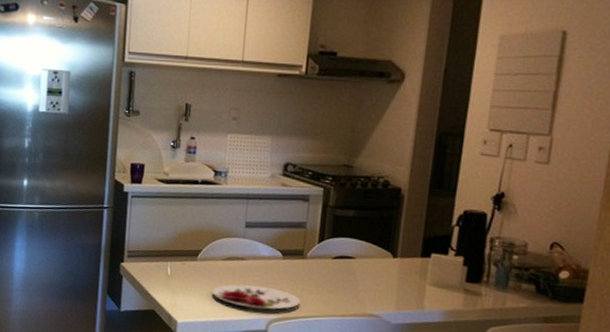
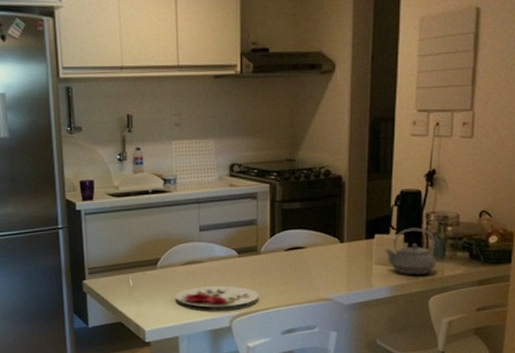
teapot: none [441,251,499,303] -> present [384,228,437,275]

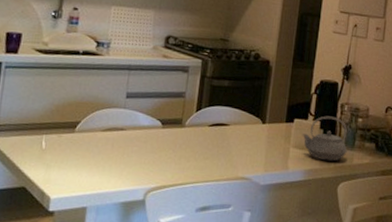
plate: present [175,286,259,308] -> none [89,155,178,179]

